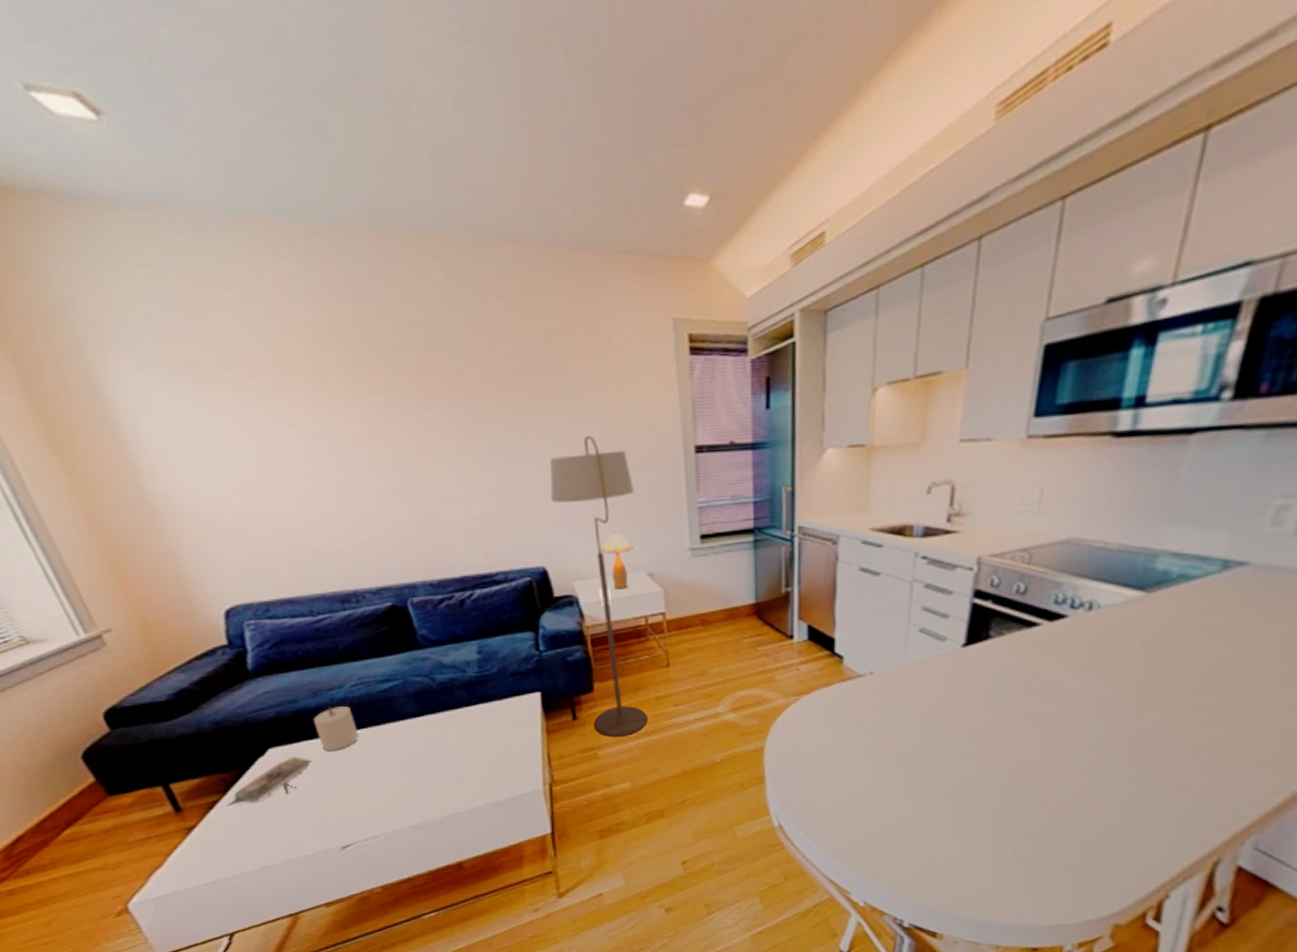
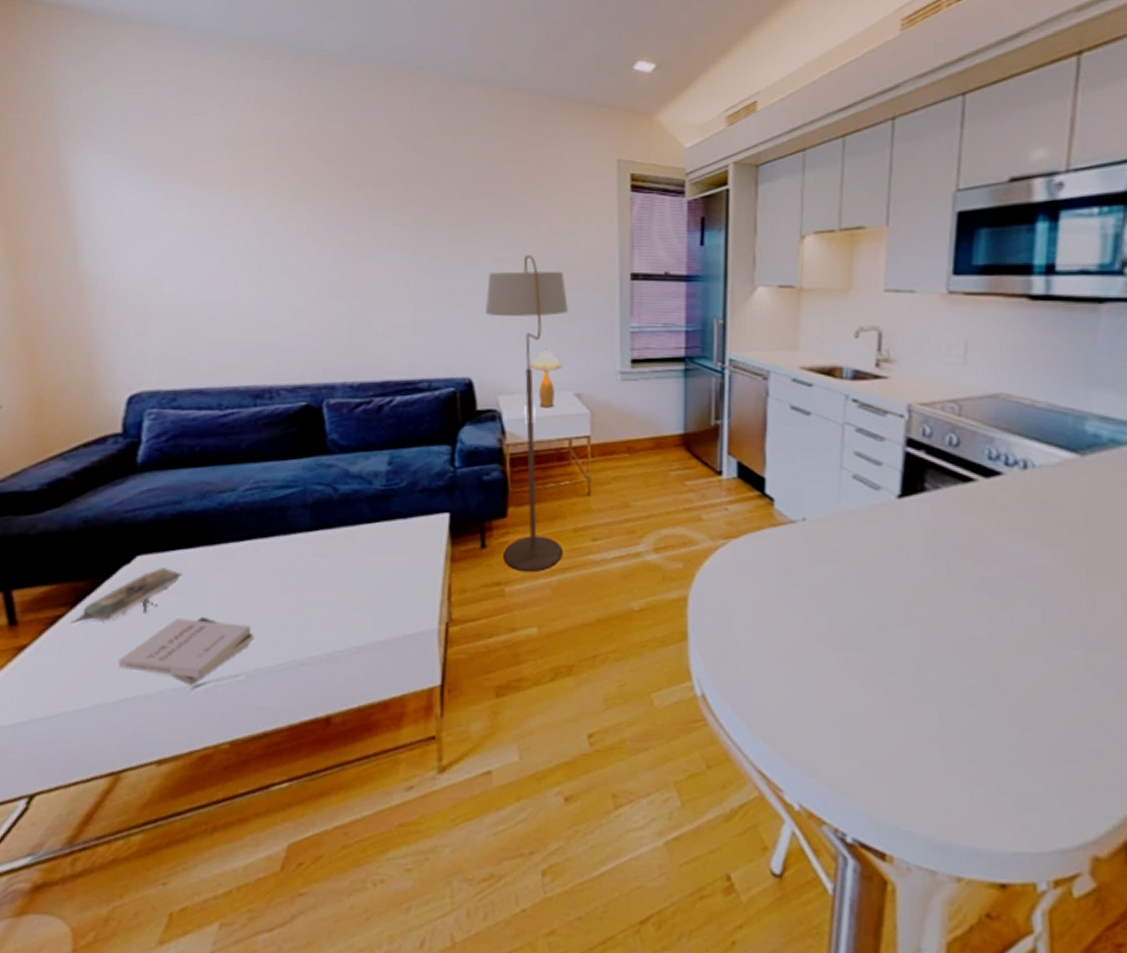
books: none [274,793,385,847] -> present [118,616,254,685]
candle: present [314,706,359,752] -> none [195,512,242,565]

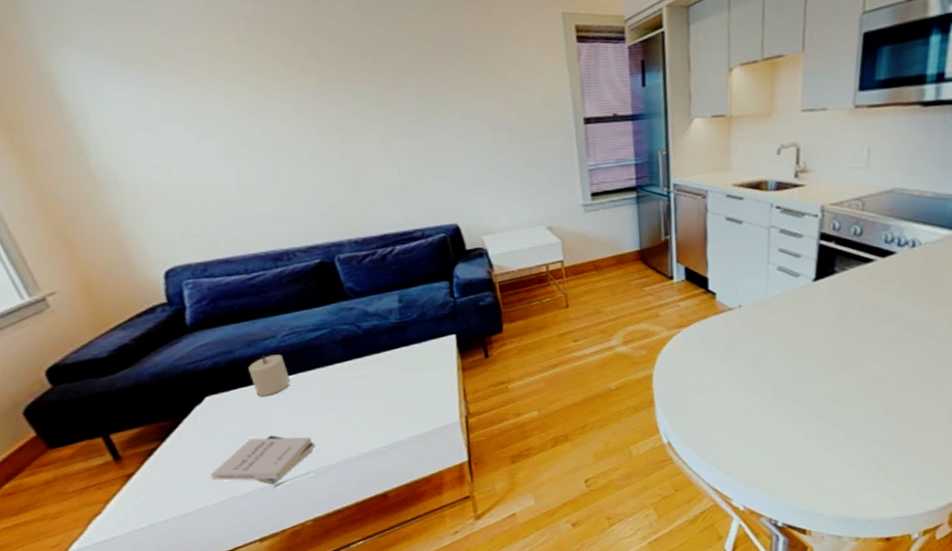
magazine: present [70,567,182,624] -> none [164,403,246,453]
candle: none [195,512,242,565] -> present [248,354,291,397]
floor lamp: present [484,254,568,572] -> none [460,110,551,371]
table lamp: present [530,348,563,408] -> none [506,191,534,242]

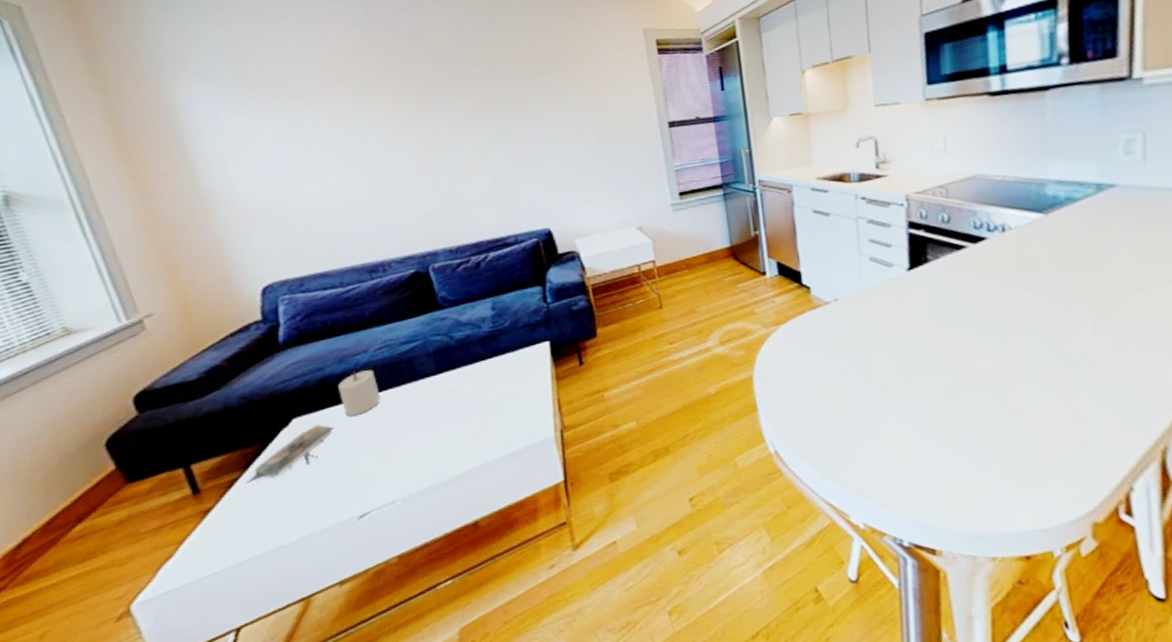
magazine: none [164,403,246,453] -> present [245,424,333,484]
books: present [210,435,315,485] -> none [292,459,403,516]

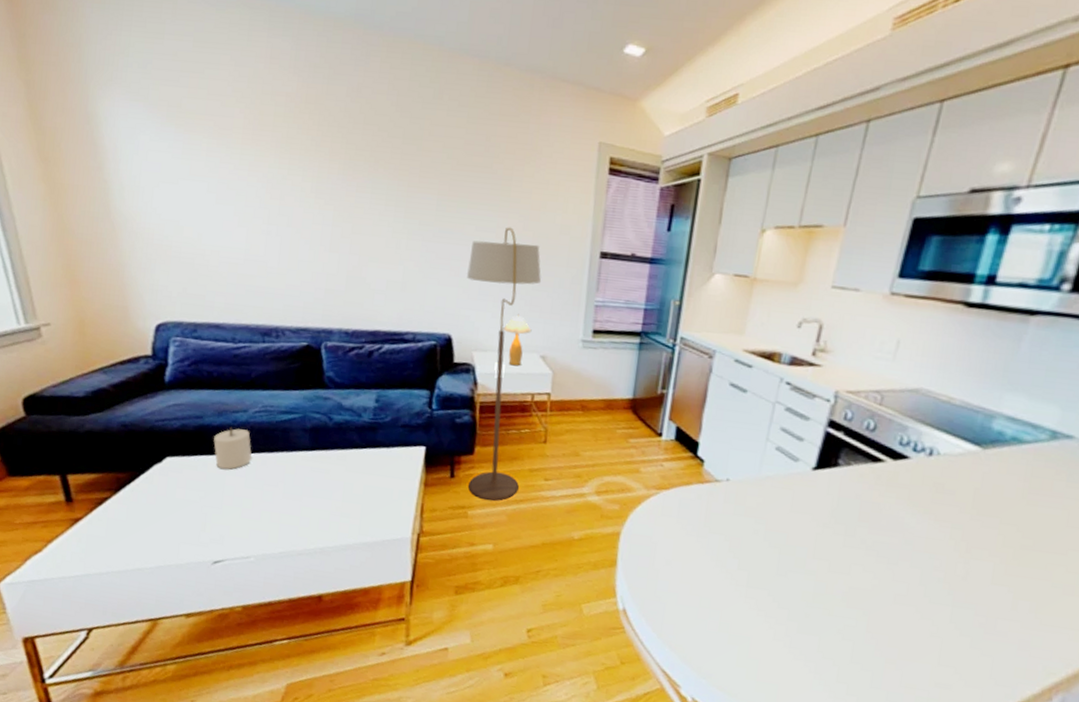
magazine: present [245,424,333,484] -> none [114,468,203,506]
floor lamp: none [551,118,647,379] -> present [466,227,541,501]
table lamp: none [597,194,624,243] -> present [503,313,532,366]

